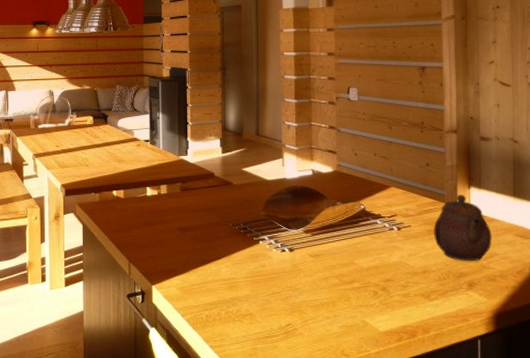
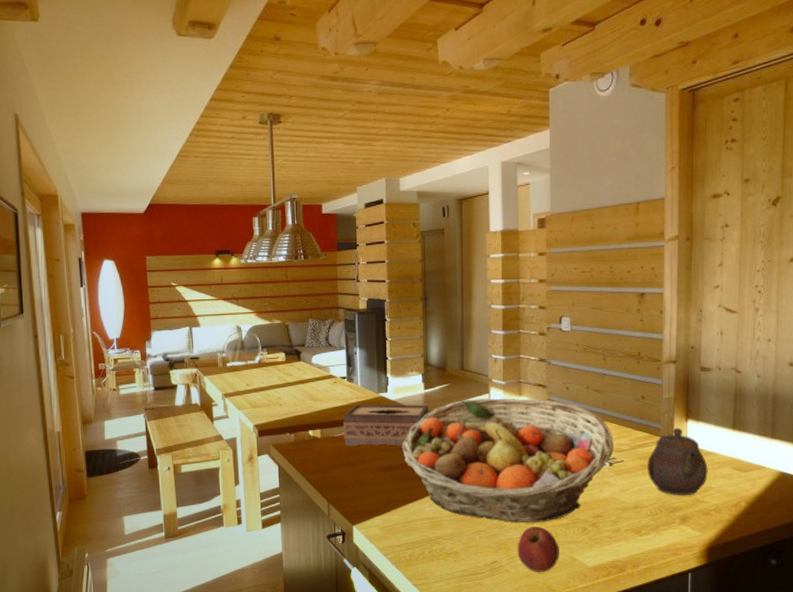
tissue box: none [146,166,227,208] -> present [343,404,430,446]
fruit basket: none [200,163,402,286] -> present [401,398,614,523]
apple: none [310,290,352,336] -> present [517,526,559,572]

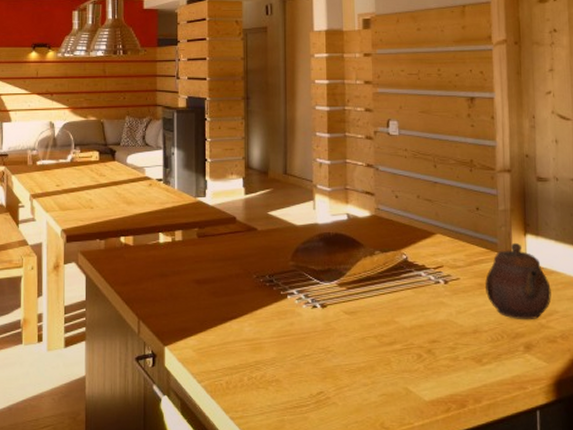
tissue box: present [343,404,430,446] -> none [158,209,250,257]
fruit basket: present [401,398,614,523] -> none [220,206,449,348]
apple: present [517,526,559,572] -> none [345,352,392,406]

